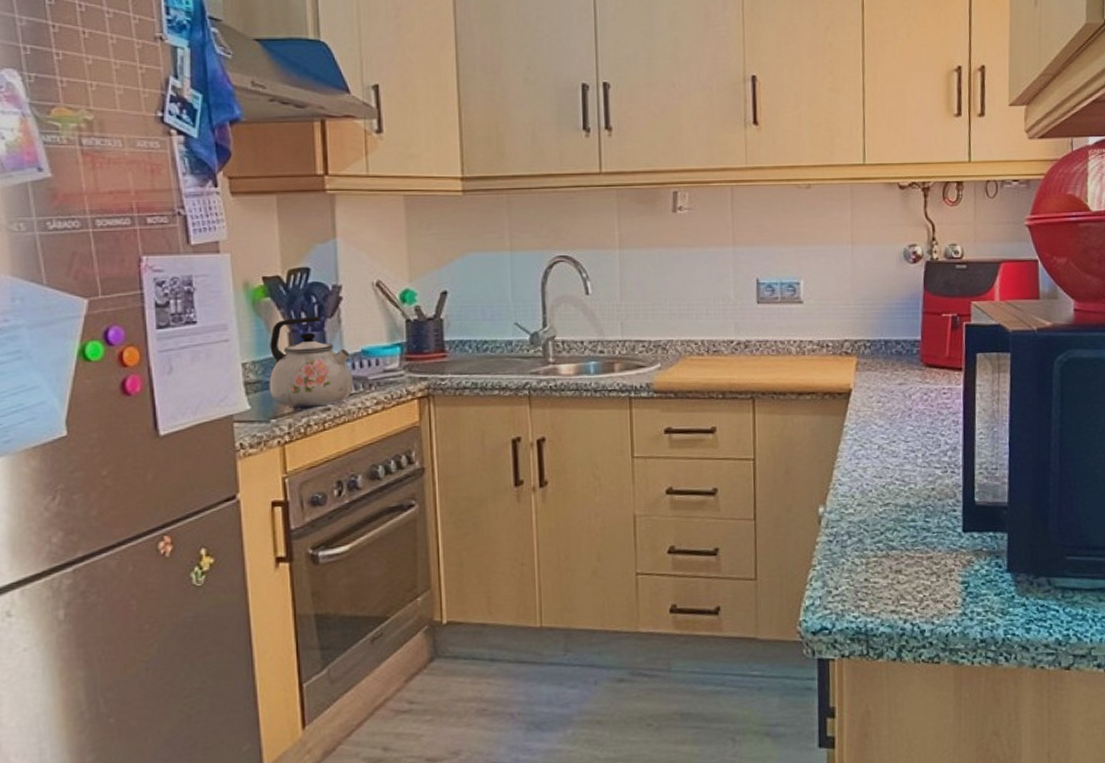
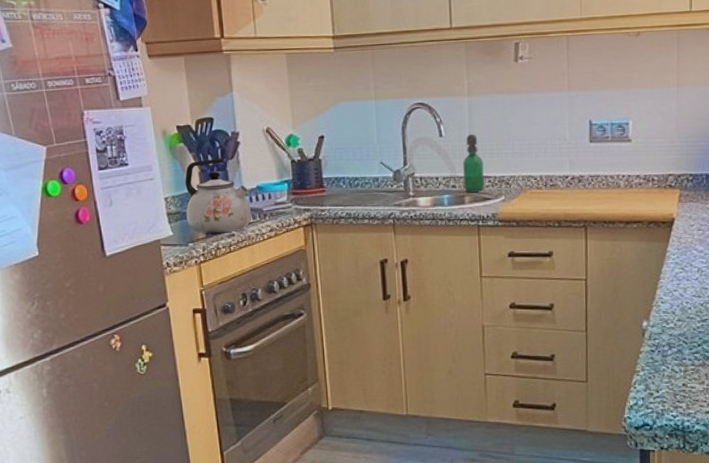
soap dispenser: none [612,292,637,359] -> present [462,134,484,193]

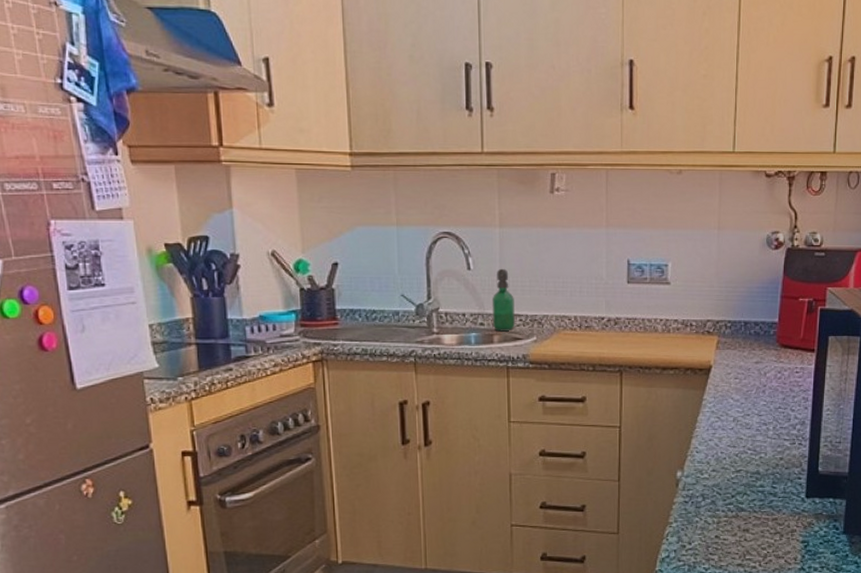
kettle: present [185,158,252,234] -> none [174,282,253,367]

